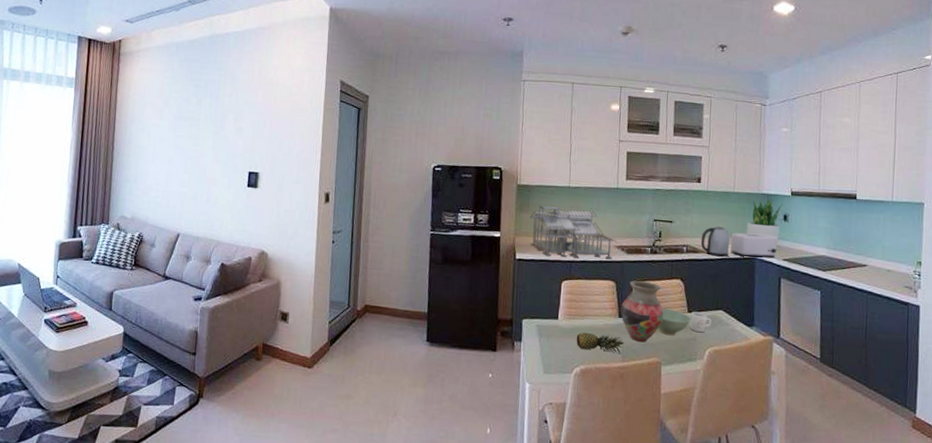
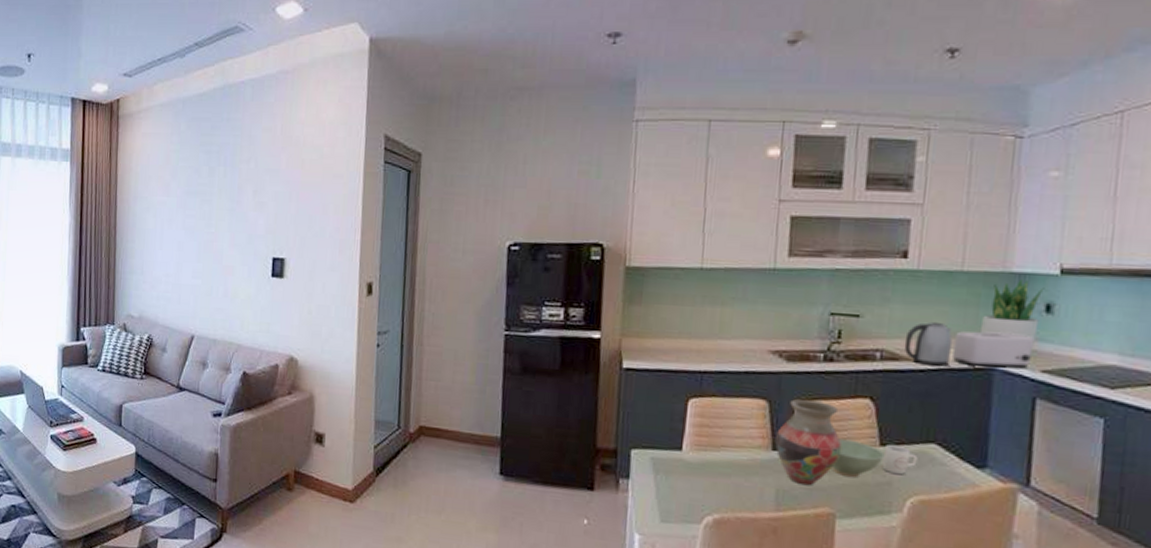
dish rack: present [530,205,617,260] -> none [643,295,772,370]
fruit: present [576,332,625,354] -> none [708,469,780,501]

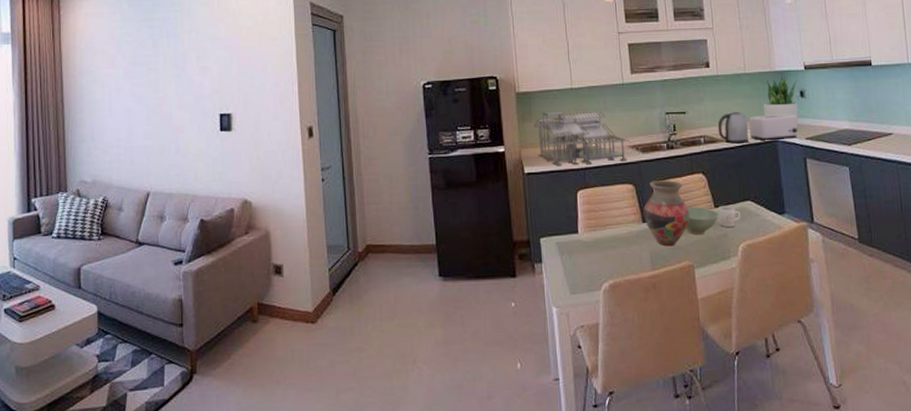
dish rack: none [643,295,772,370] -> present [534,111,630,167]

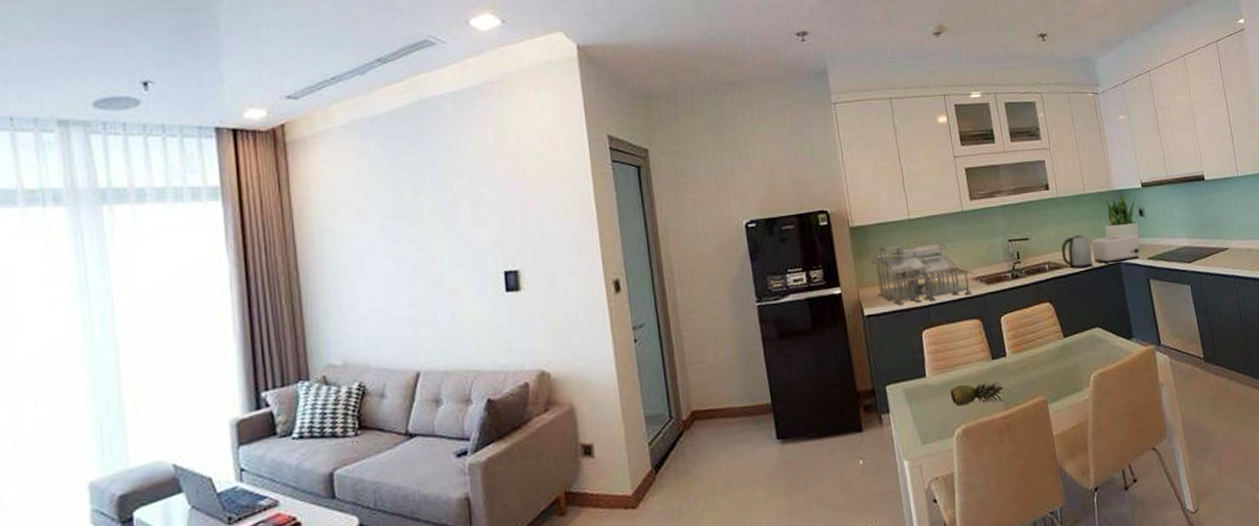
fruit: none [600,243,652,263] -> present [950,381,1004,406]
vase: present [644,179,690,247] -> none [992,311,1040,383]
bowl: present [685,206,719,236] -> none [1035,337,1069,368]
mug: present [718,205,741,228] -> none [1067,334,1091,358]

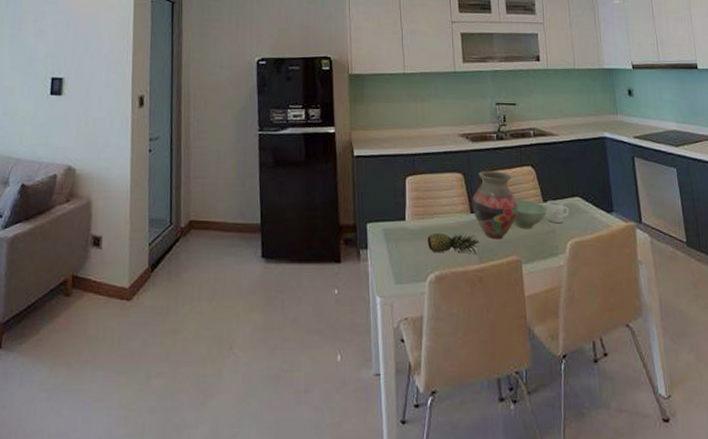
dish rack: present [871,243,973,306] -> none [365,95,460,151]
vase: none [992,311,1040,383] -> present [472,170,519,240]
bowl: none [1035,337,1069,368] -> present [513,199,548,230]
kettle: present [1061,234,1093,269] -> none [547,105,578,138]
mug: none [1067,334,1091,358] -> present [546,200,569,224]
toaster: present [1092,234,1140,264] -> none [578,111,626,137]
planter: present [1105,194,1139,240] -> none [592,73,627,119]

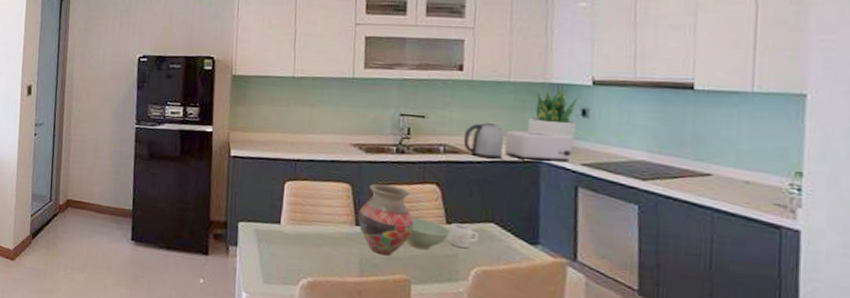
fruit: present [427,232,480,255] -> none [302,240,363,268]
kettle: none [547,105,578,138] -> present [463,122,504,159]
toaster: none [578,111,626,137] -> present [504,130,574,162]
planter: none [592,73,627,119] -> present [528,89,580,143]

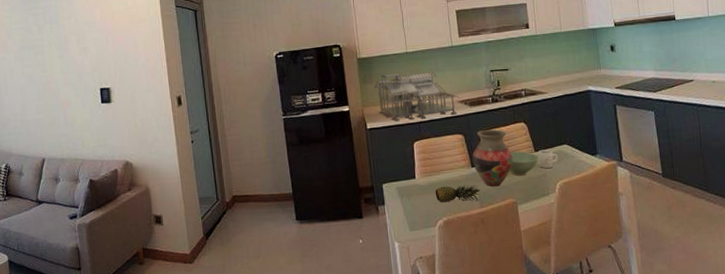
dish rack: none [246,97,353,159] -> present [374,72,459,122]
fruit: none [302,240,363,268] -> present [435,184,481,203]
kettle: present [463,122,504,159] -> none [537,66,564,95]
toaster: present [504,130,574,162] -> none [565,66,609,92]
planter: present [528,89,580,143] -> none [578,32,609,72]

